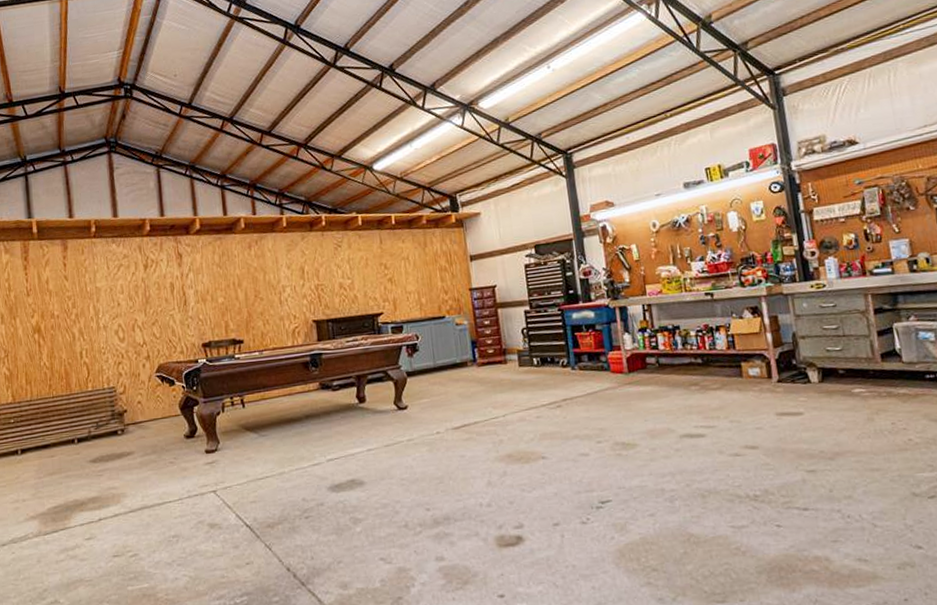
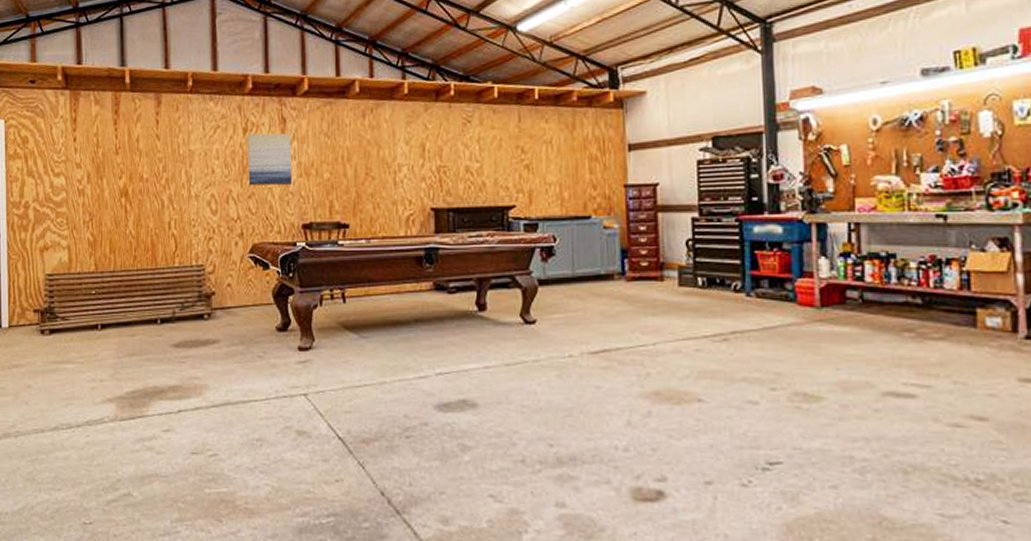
wall art: none [148,267,190,314] -> present [247,133,292,186]

